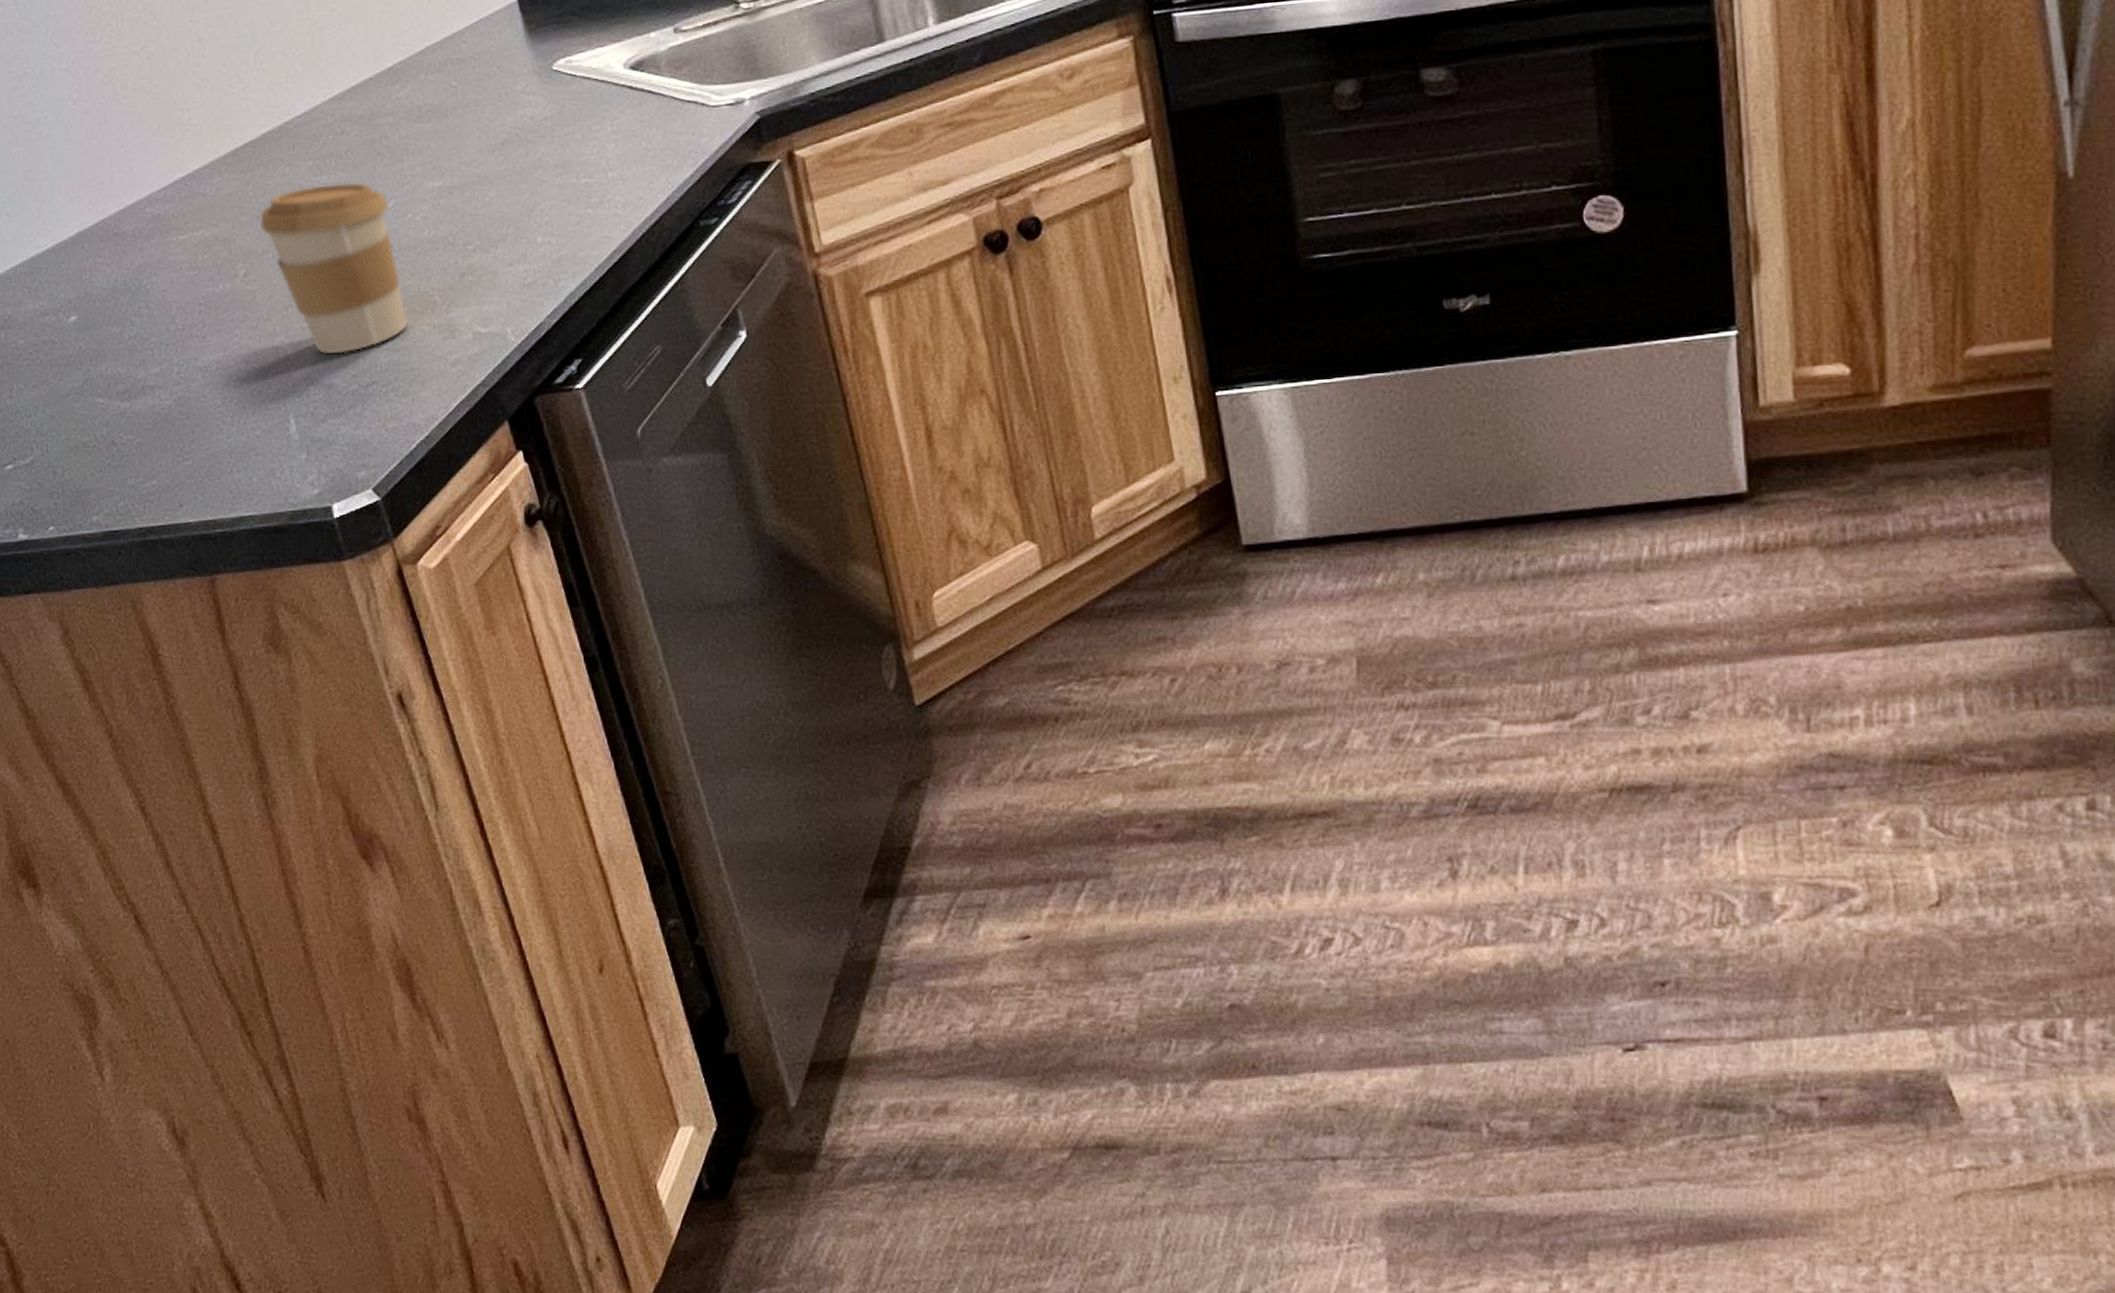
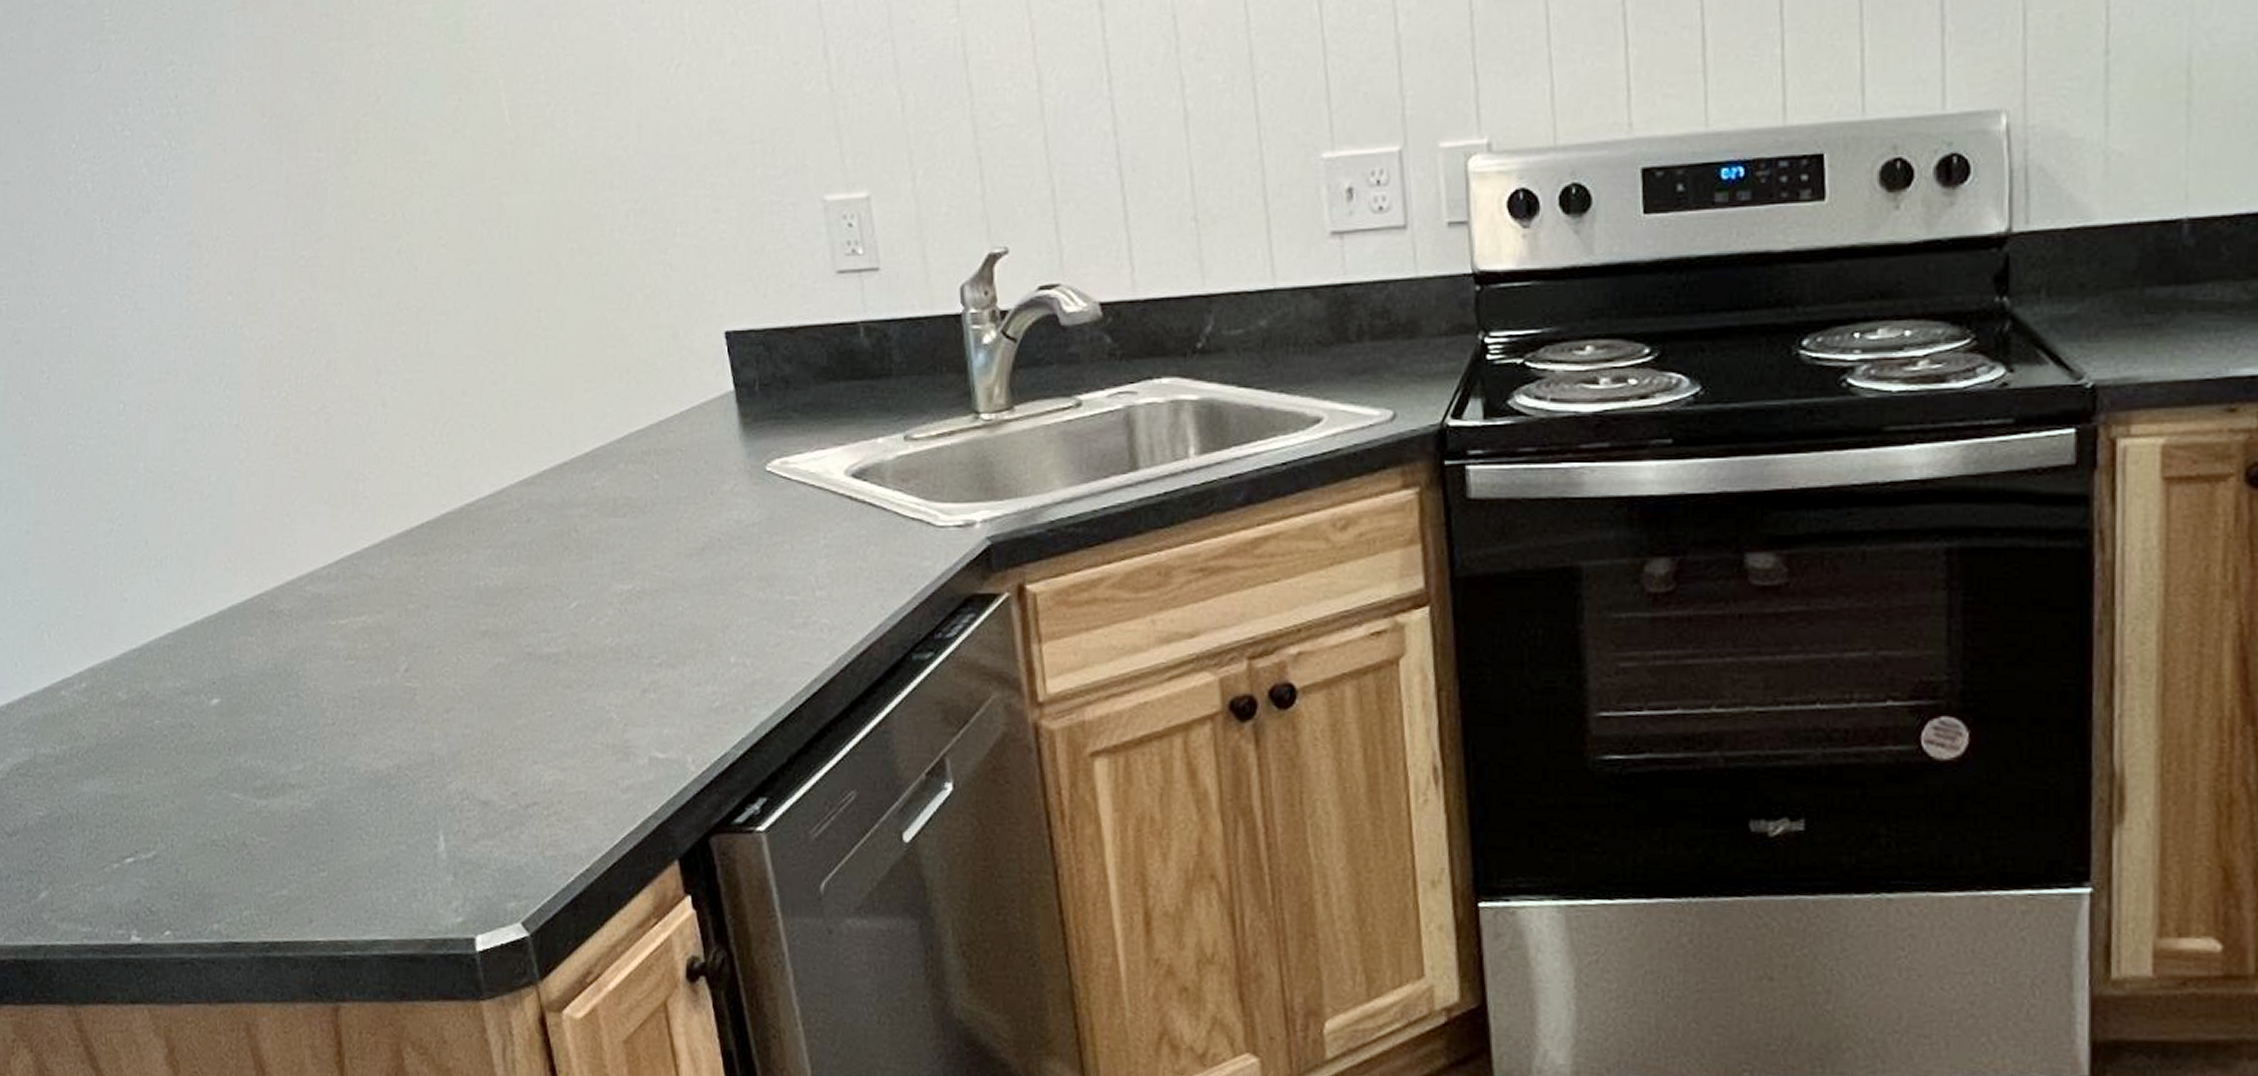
coffee cup: present [259,181,409,356] -> none [428,576,580,769]

